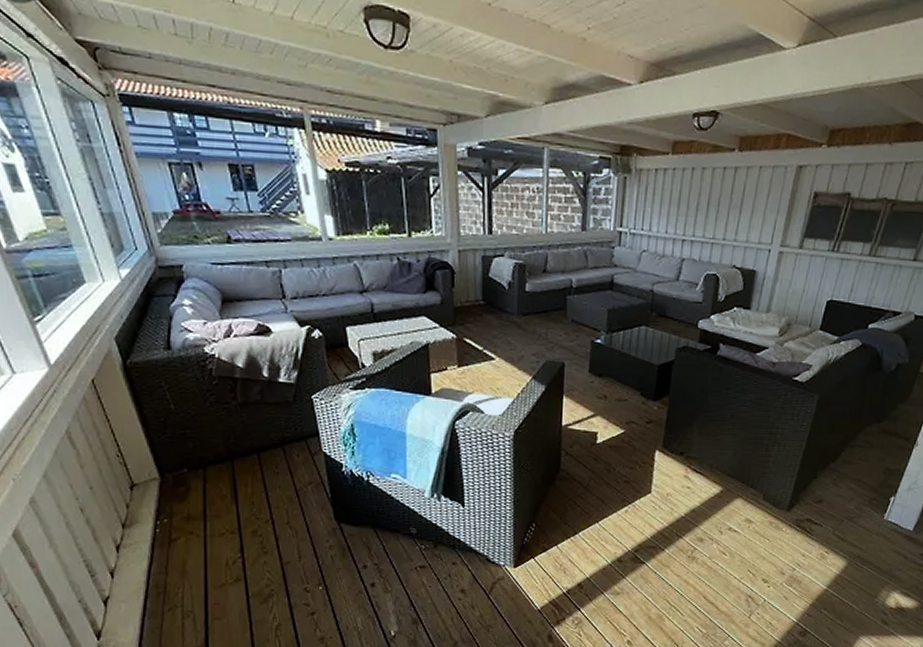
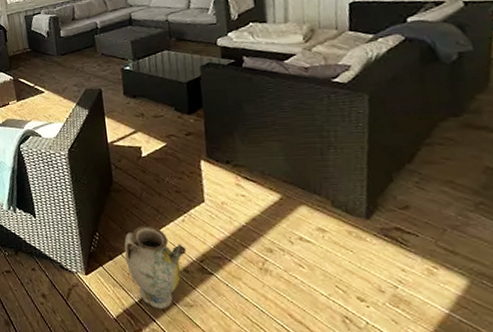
ceramic jug: none [559,515,623,598] -> present [124,225,186,309]

